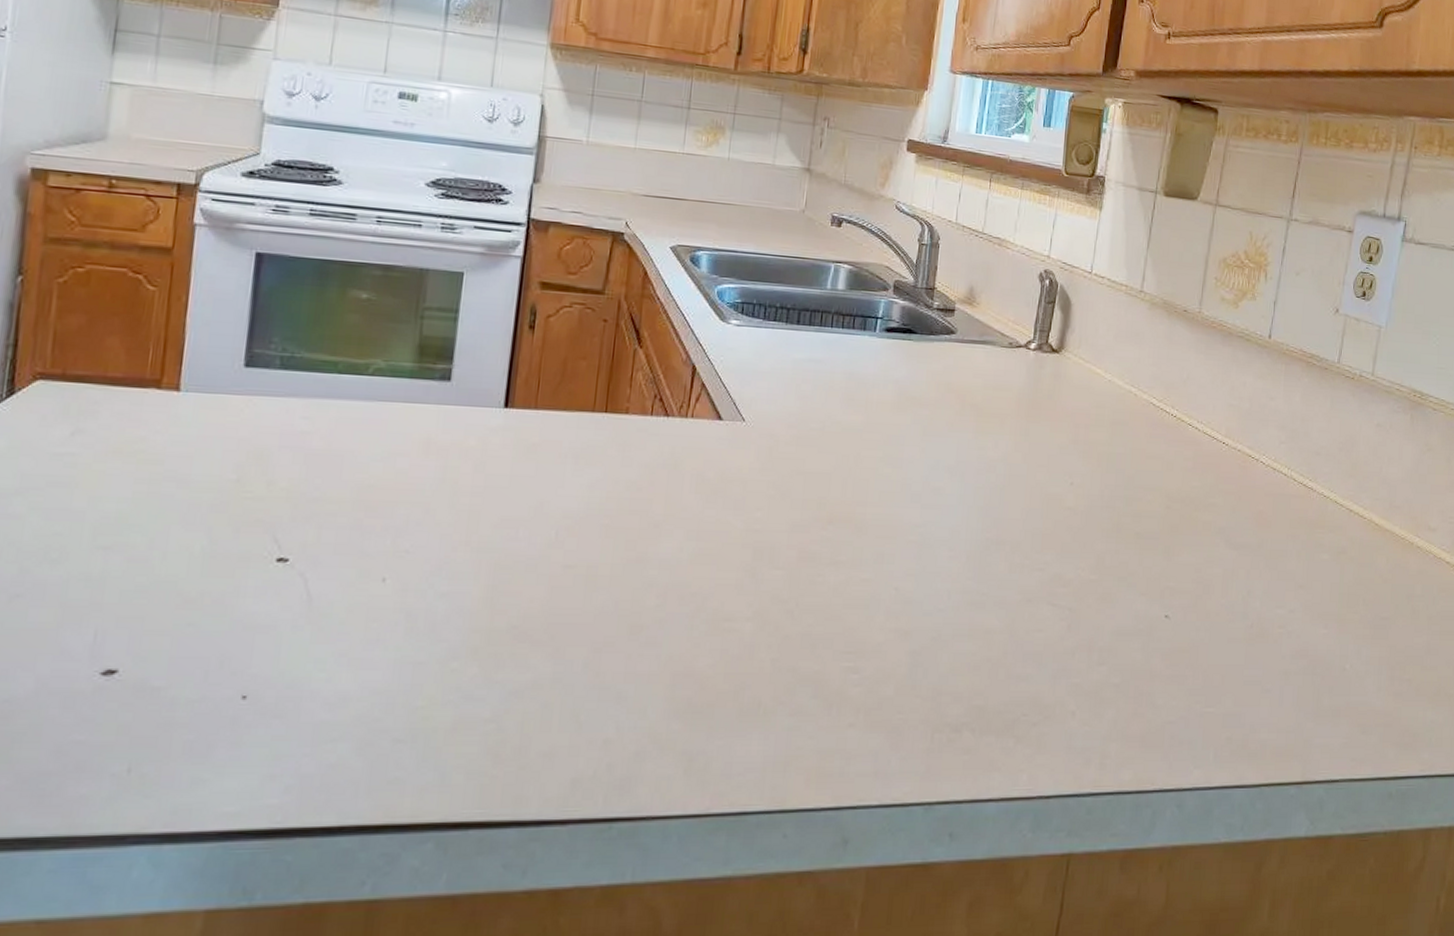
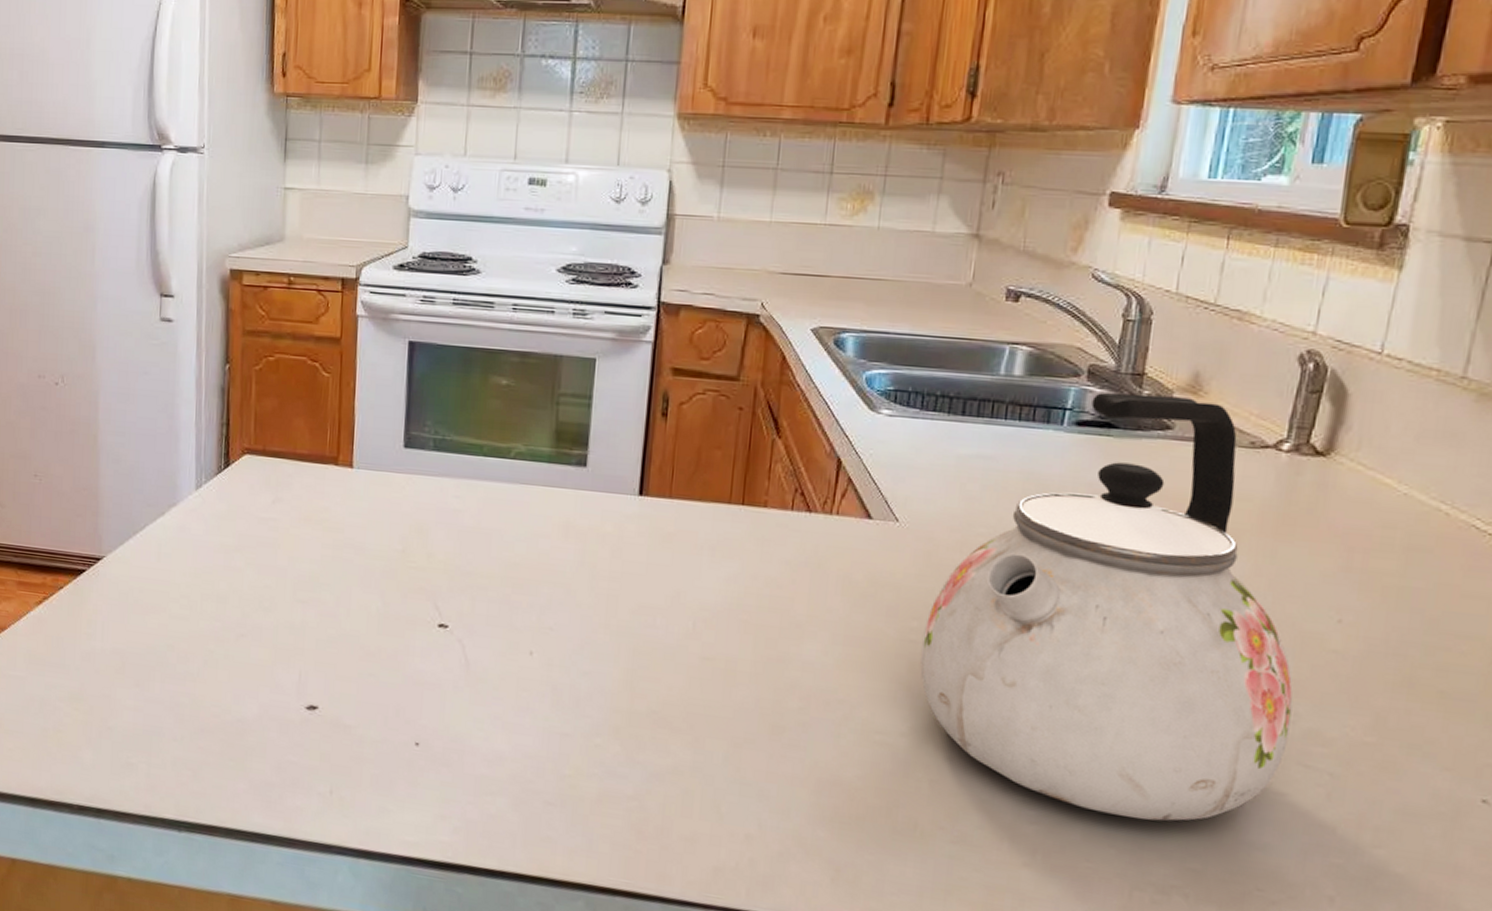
kettle: none [763,303,1043,668] -> present [920,392,1293,821]

